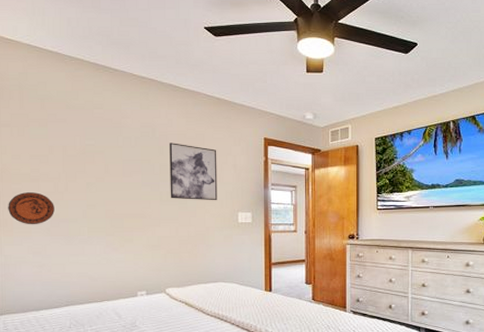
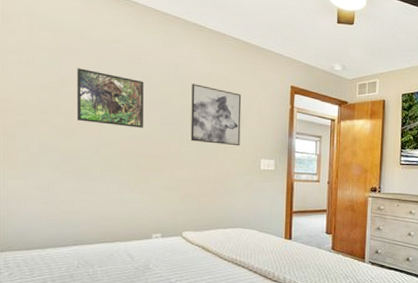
decorative plate: present [8,192,55,225] -> none [13,124,65,160]
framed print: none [63,135,127,189] -> present [76,68,144,128]

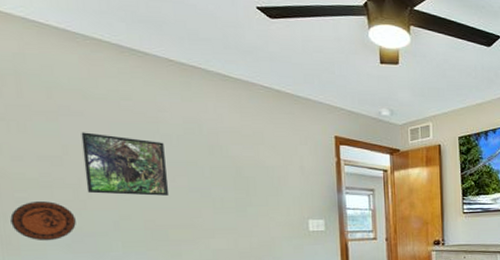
decorative plate: none [13,124,65,160] -> present [10,201,76,241]
wall art: present [190,84,242,146] -> none [220,141,284,208]

